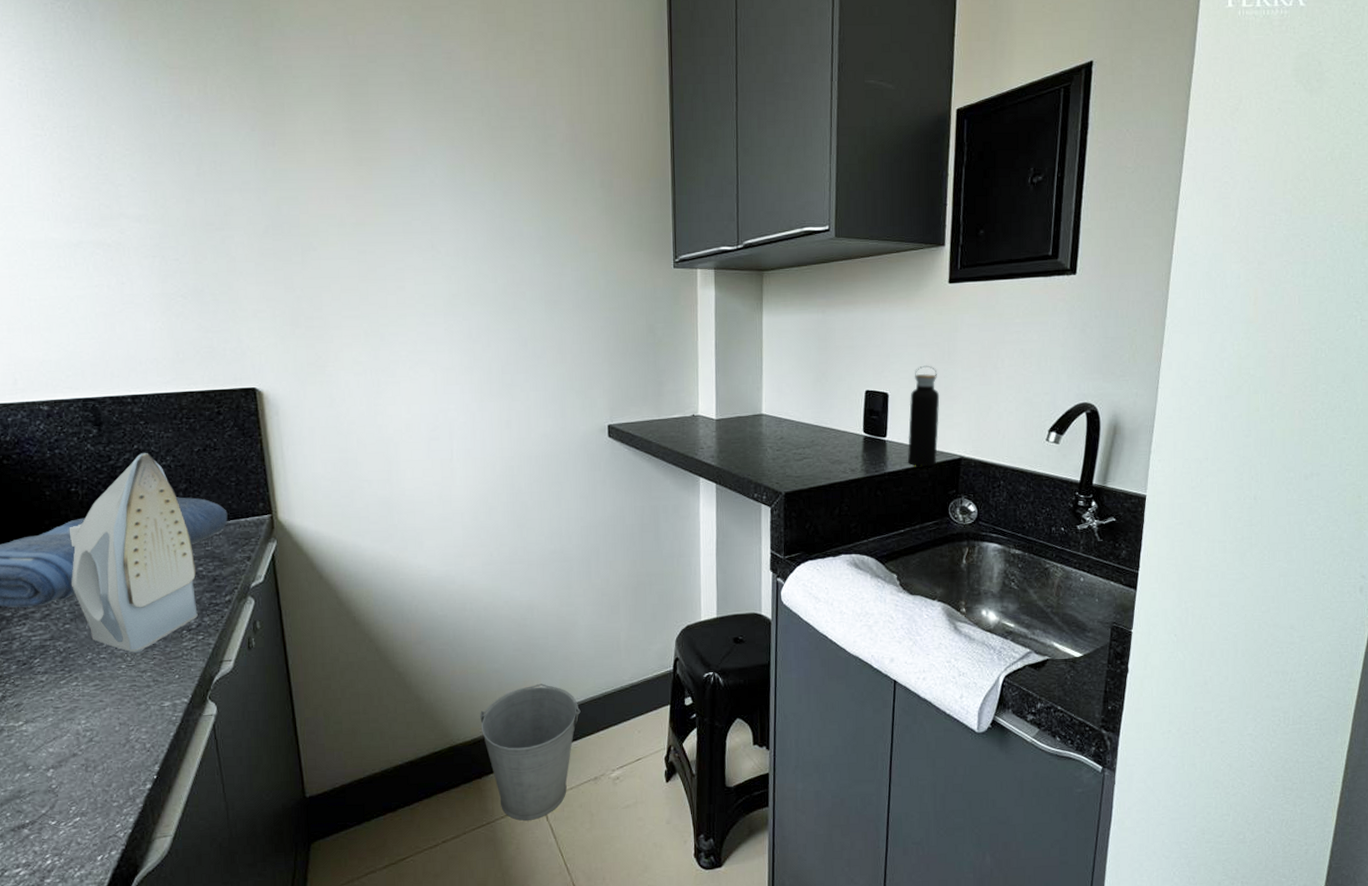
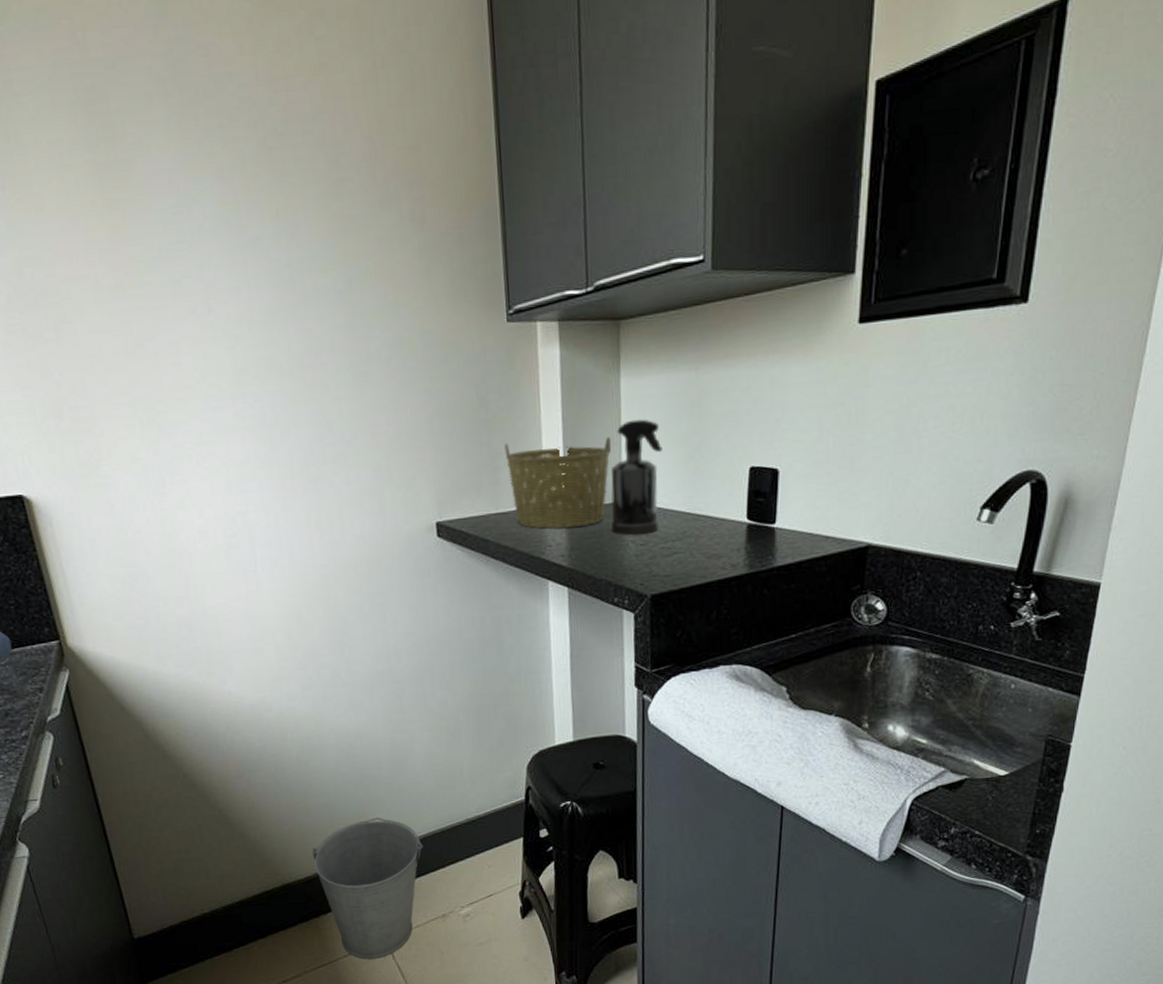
basket: none [668,362,755,435] -> present [505,437,612,529]
spray bottle: none [753,348,795,442] -> present [611,419,662,536]
water bottle: present [907,365,940,467] -> none [801,431,844,559]

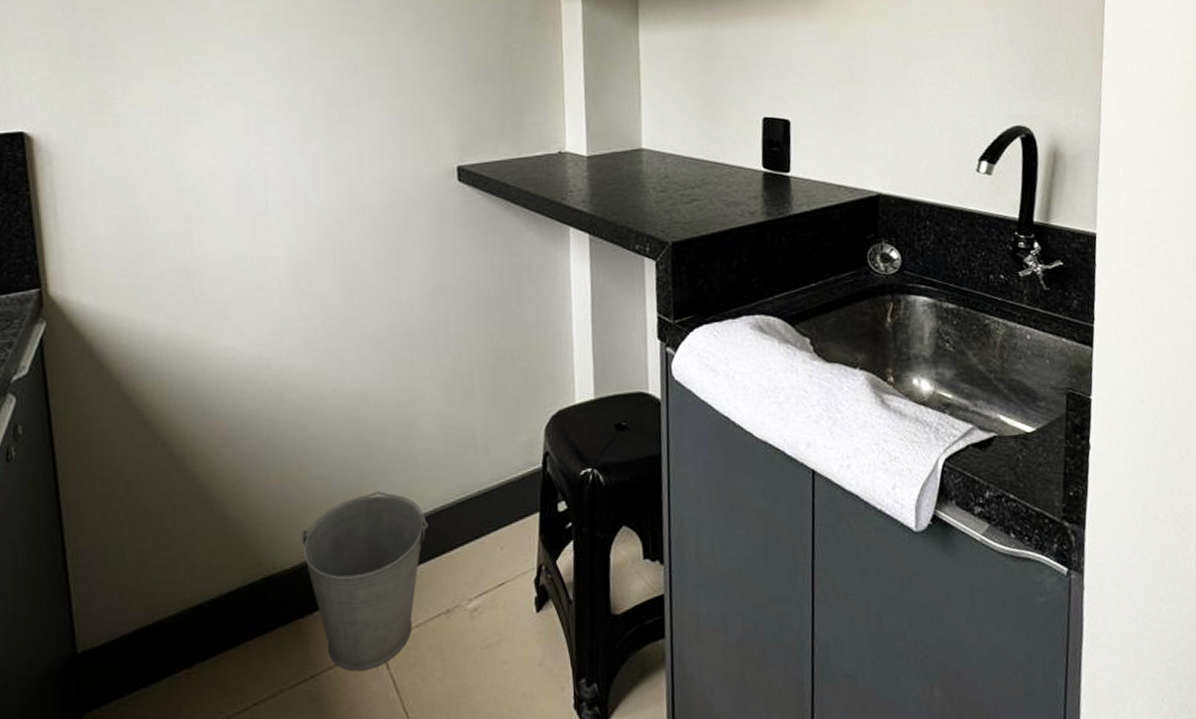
basket: present [505,437,612,529] -> none [528,87,632,175]
spray bottle: present [611,419,662,536] -> none [631,70,680,182]

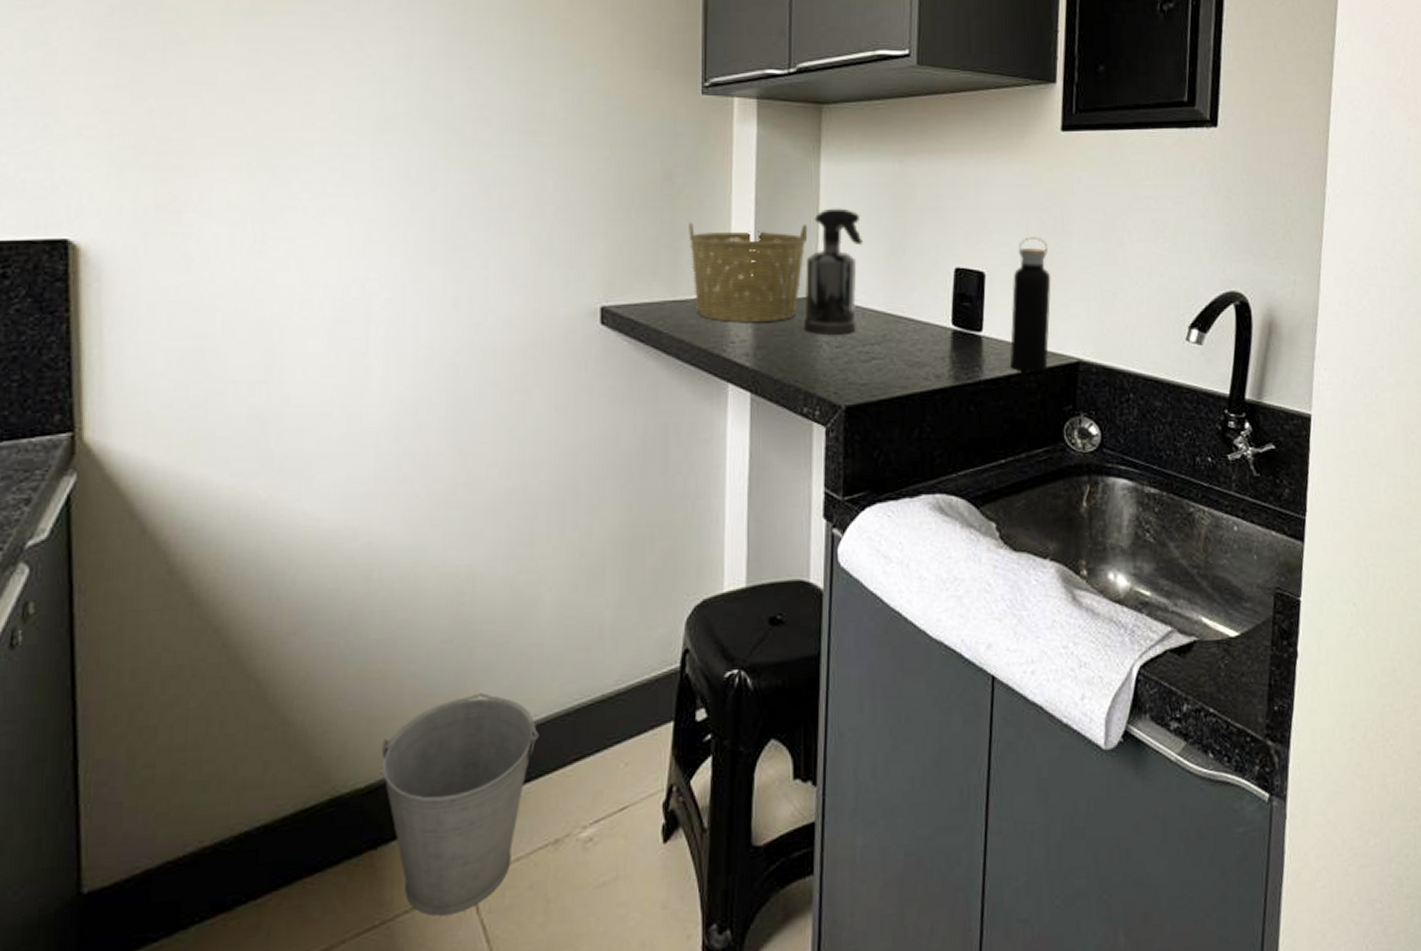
basket: none [528,87,632,175] -> present [689,223,808,323]
spray bottle: none [631,70,680,182] -> present [804,208,863,336]
water bottle: none [815,86,851,207] -> present [1009,237,1051,373]

